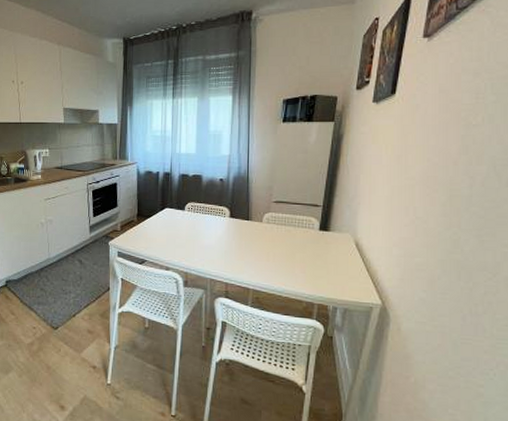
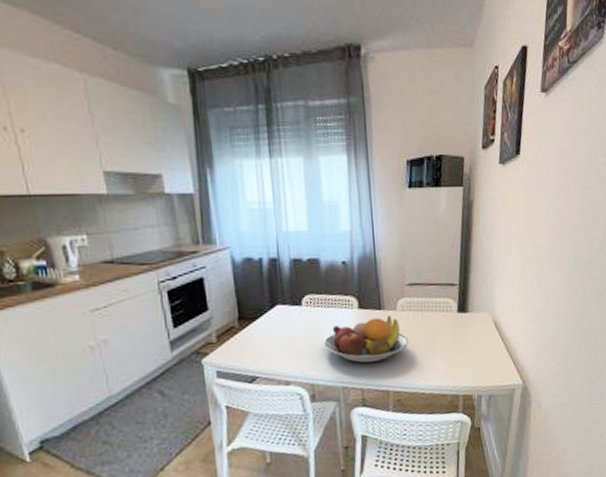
fruit bowl: none [197,226,271,263] -> present [322,315,409,364]

